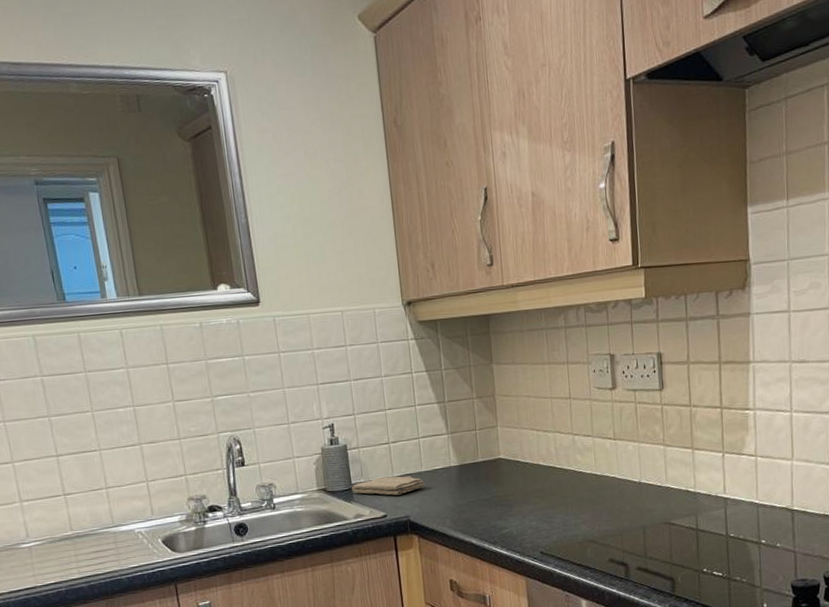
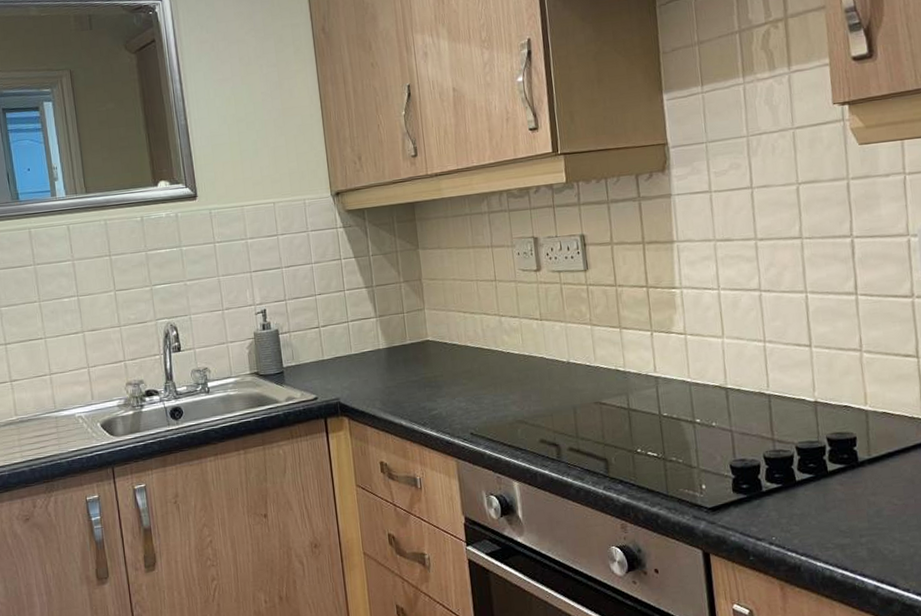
washcloth: present [352,476,425,496] -> none [283,359,355,378]

